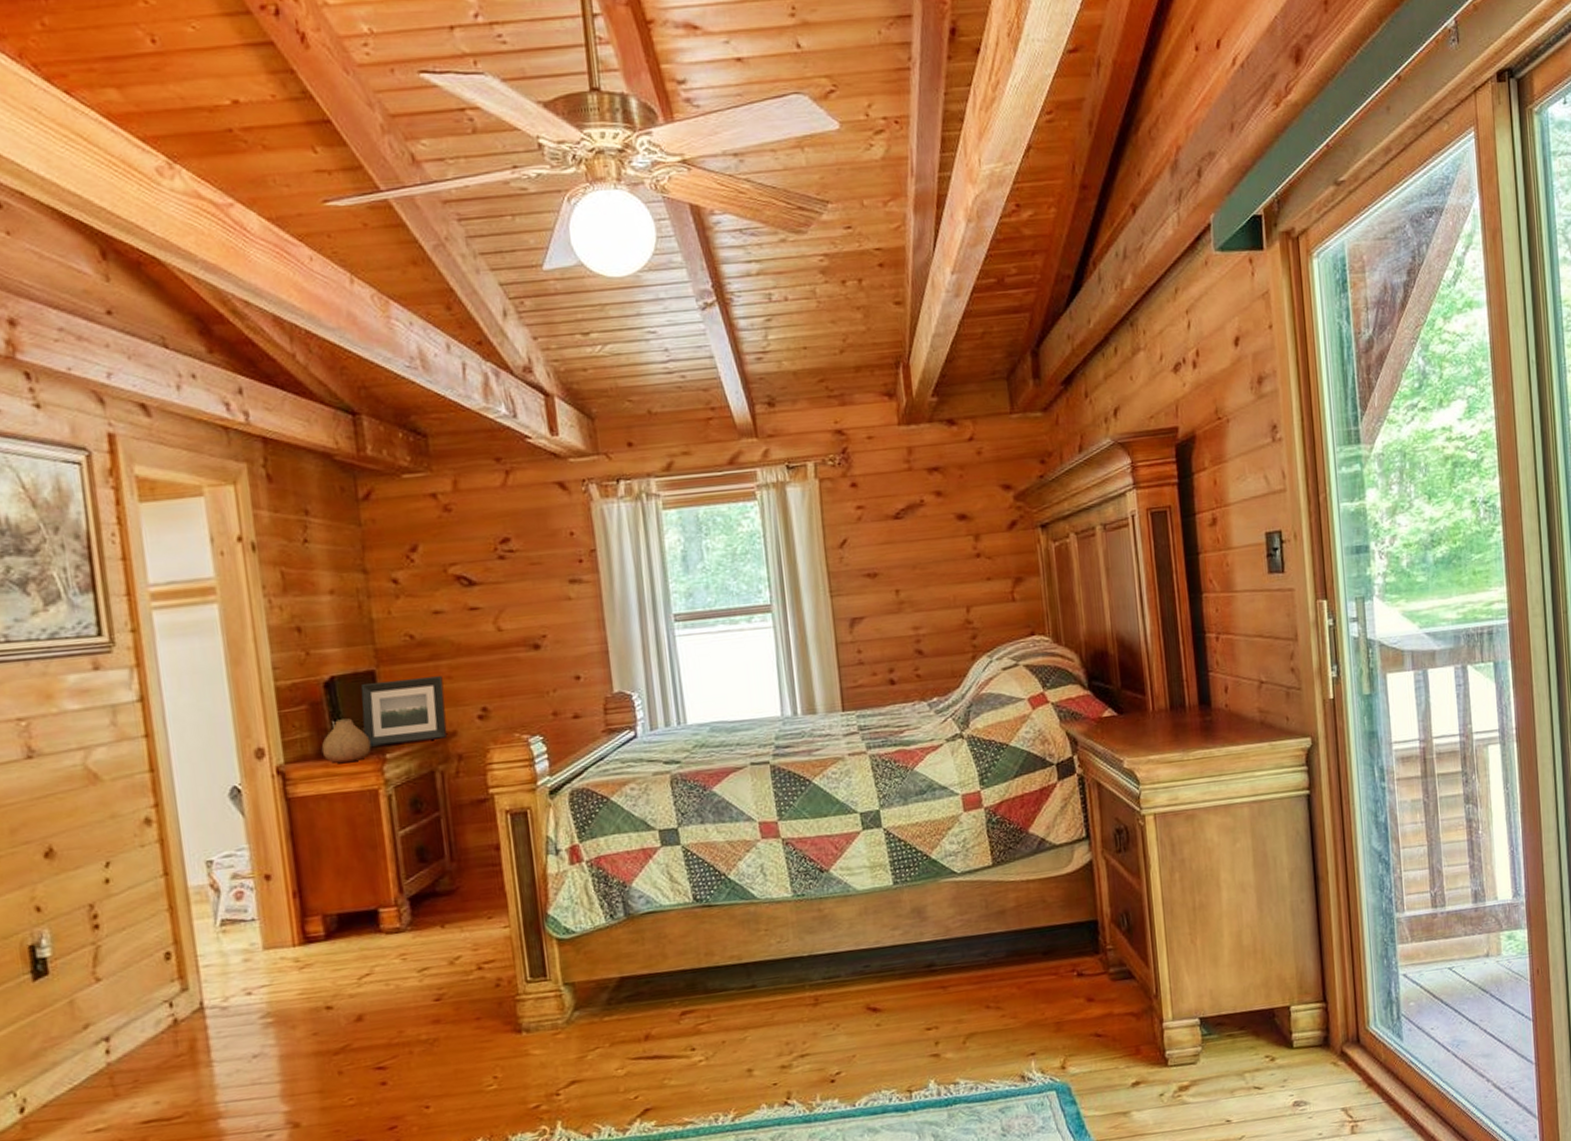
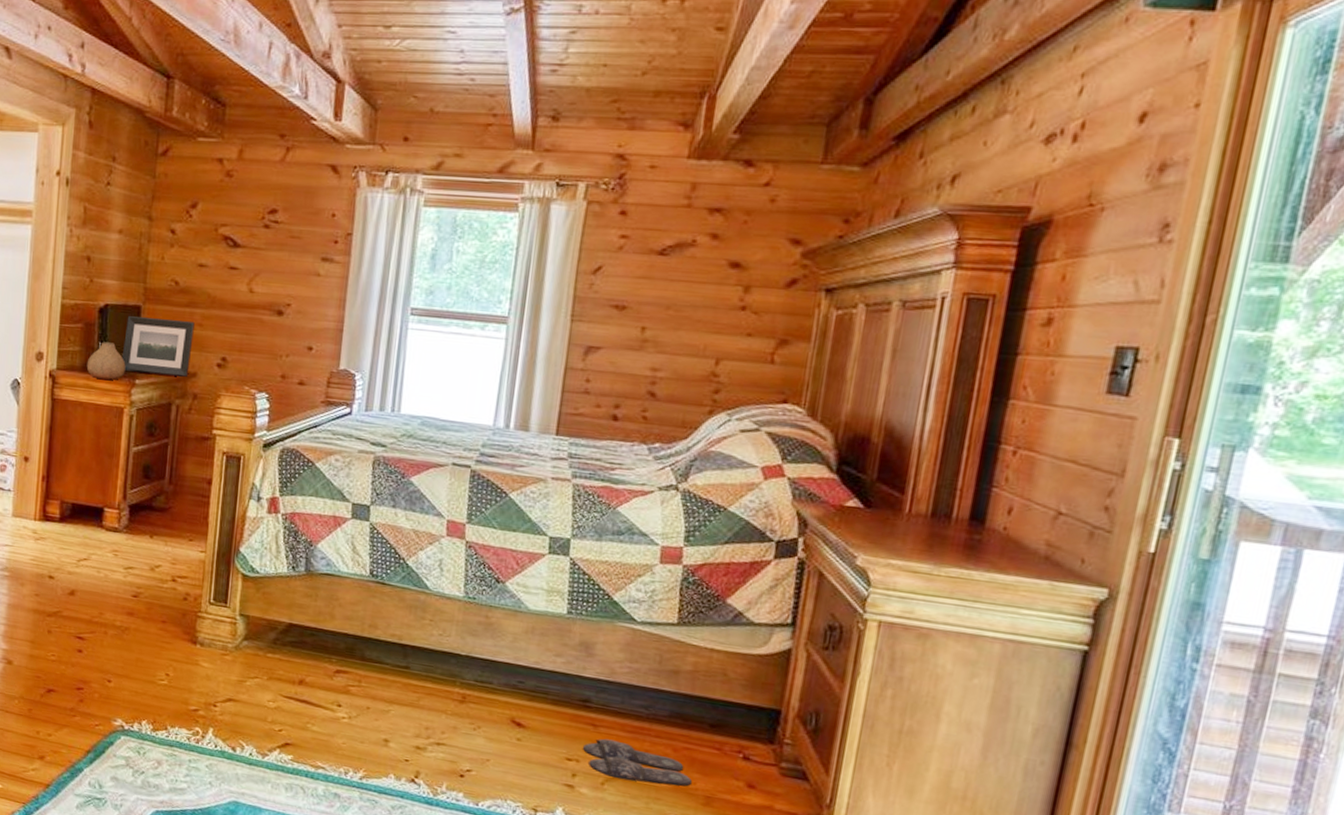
slippers: none [939,995,1040,1033] -> present [583,738,692,786]

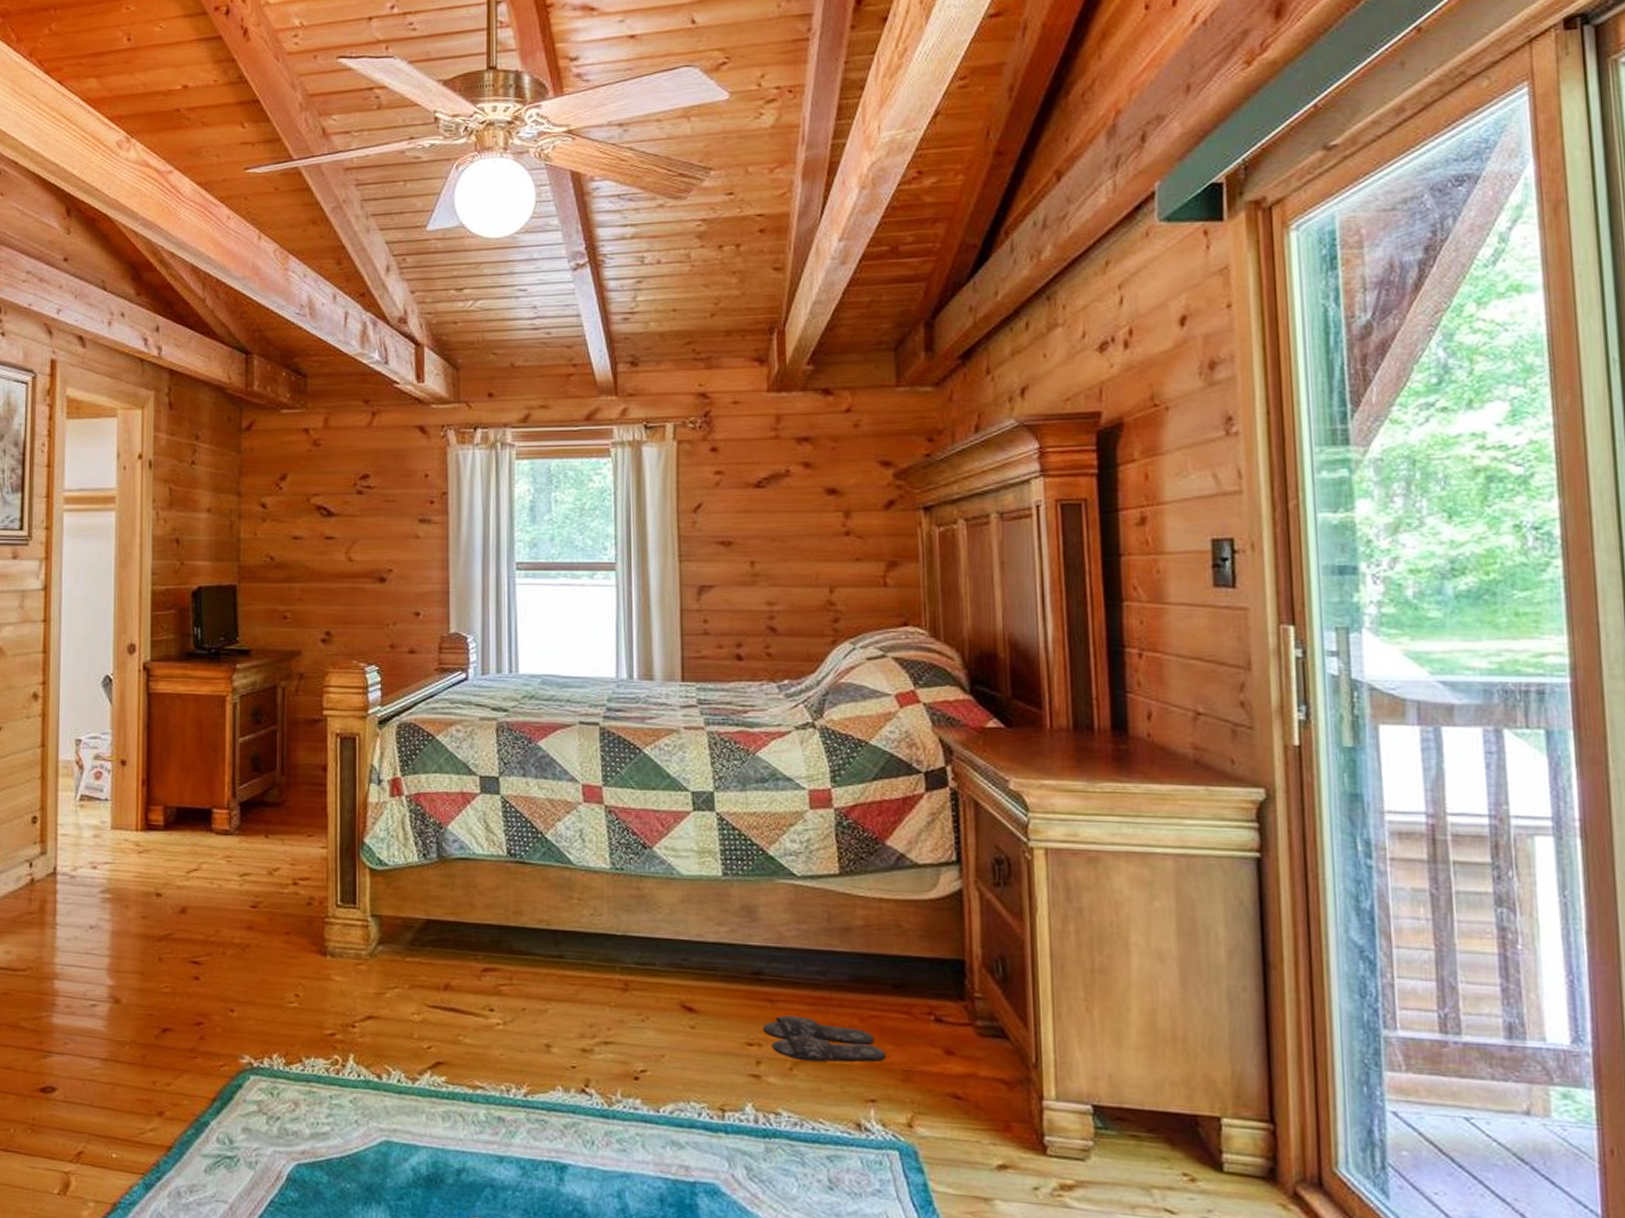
vase: present [86,342,126,380] -> none [183,627,225,668]
picture frame: present [122,316,195,377] -> none [221,597,294,656]

